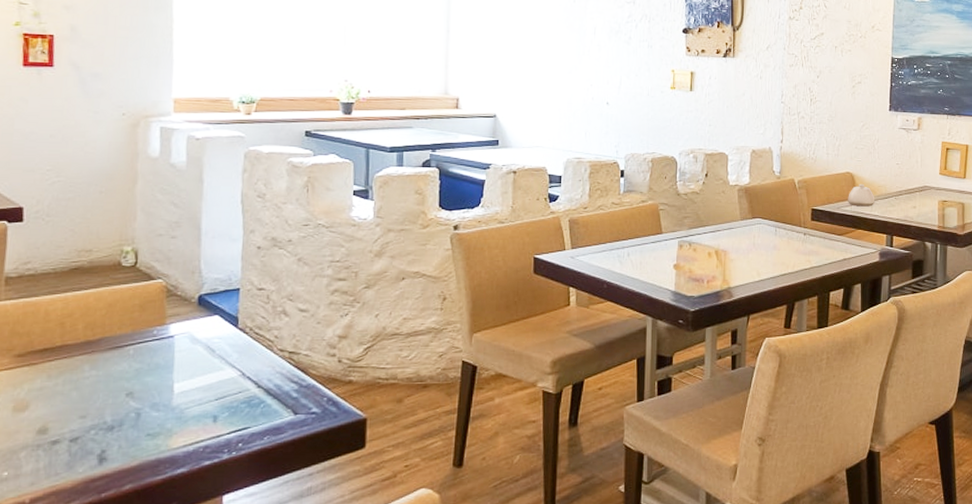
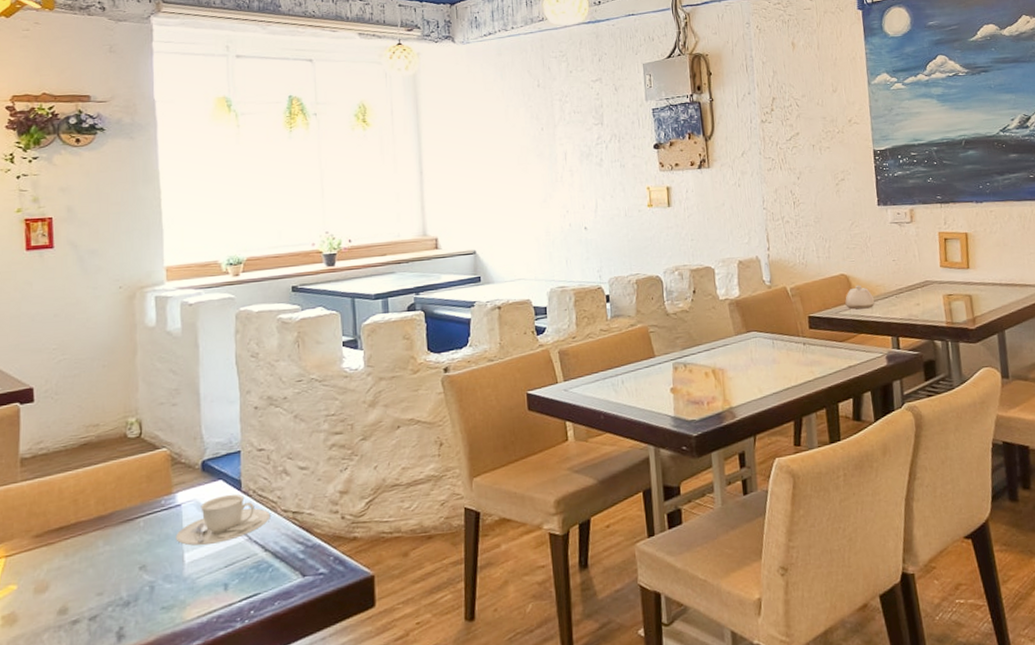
teacup: none [166,330,266,377] -> present [175,494,271,546]

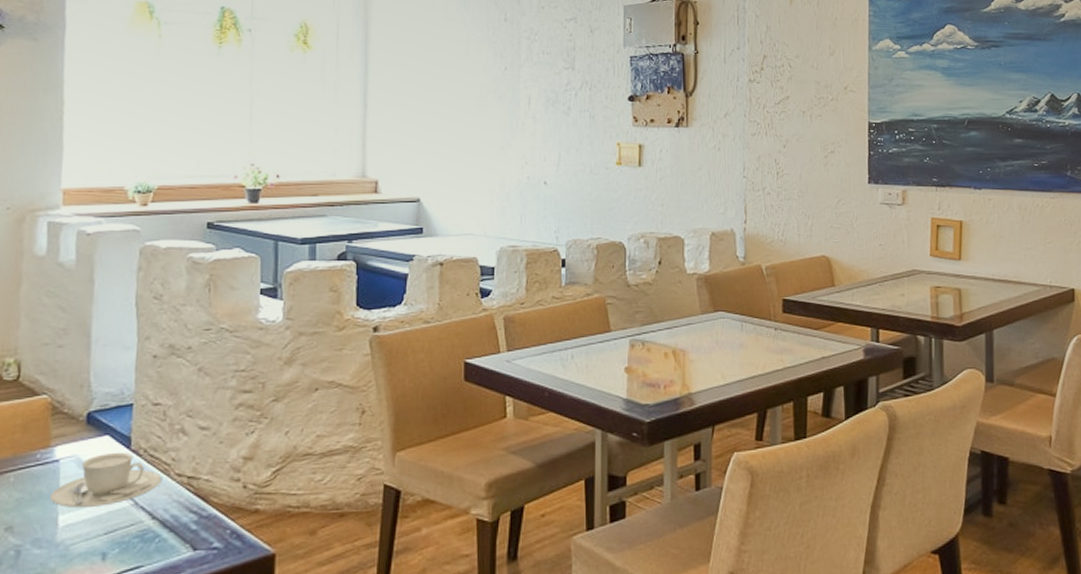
sugar bowl: present [845,284,875,310] -> none [824,268,857,296]

